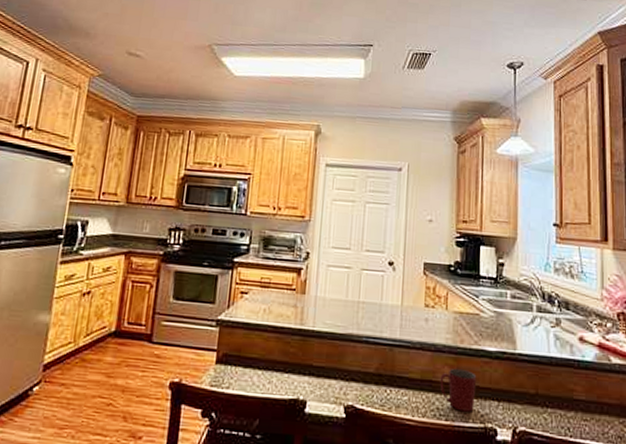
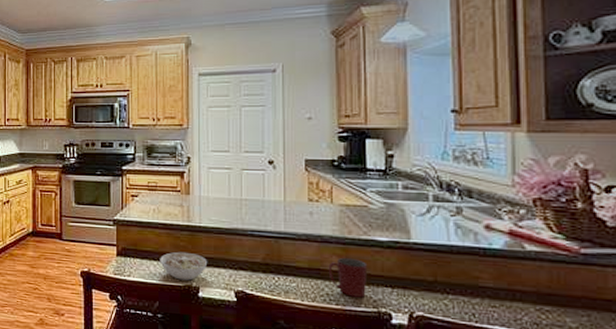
bowl: none [265,359,319,394] -> present [160,251,208,281]

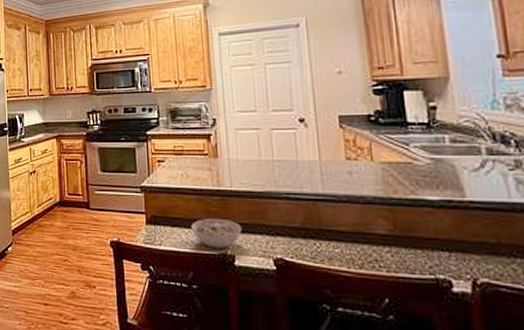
mug: present [328,257,368,298] -> none [374,219,420,263]

